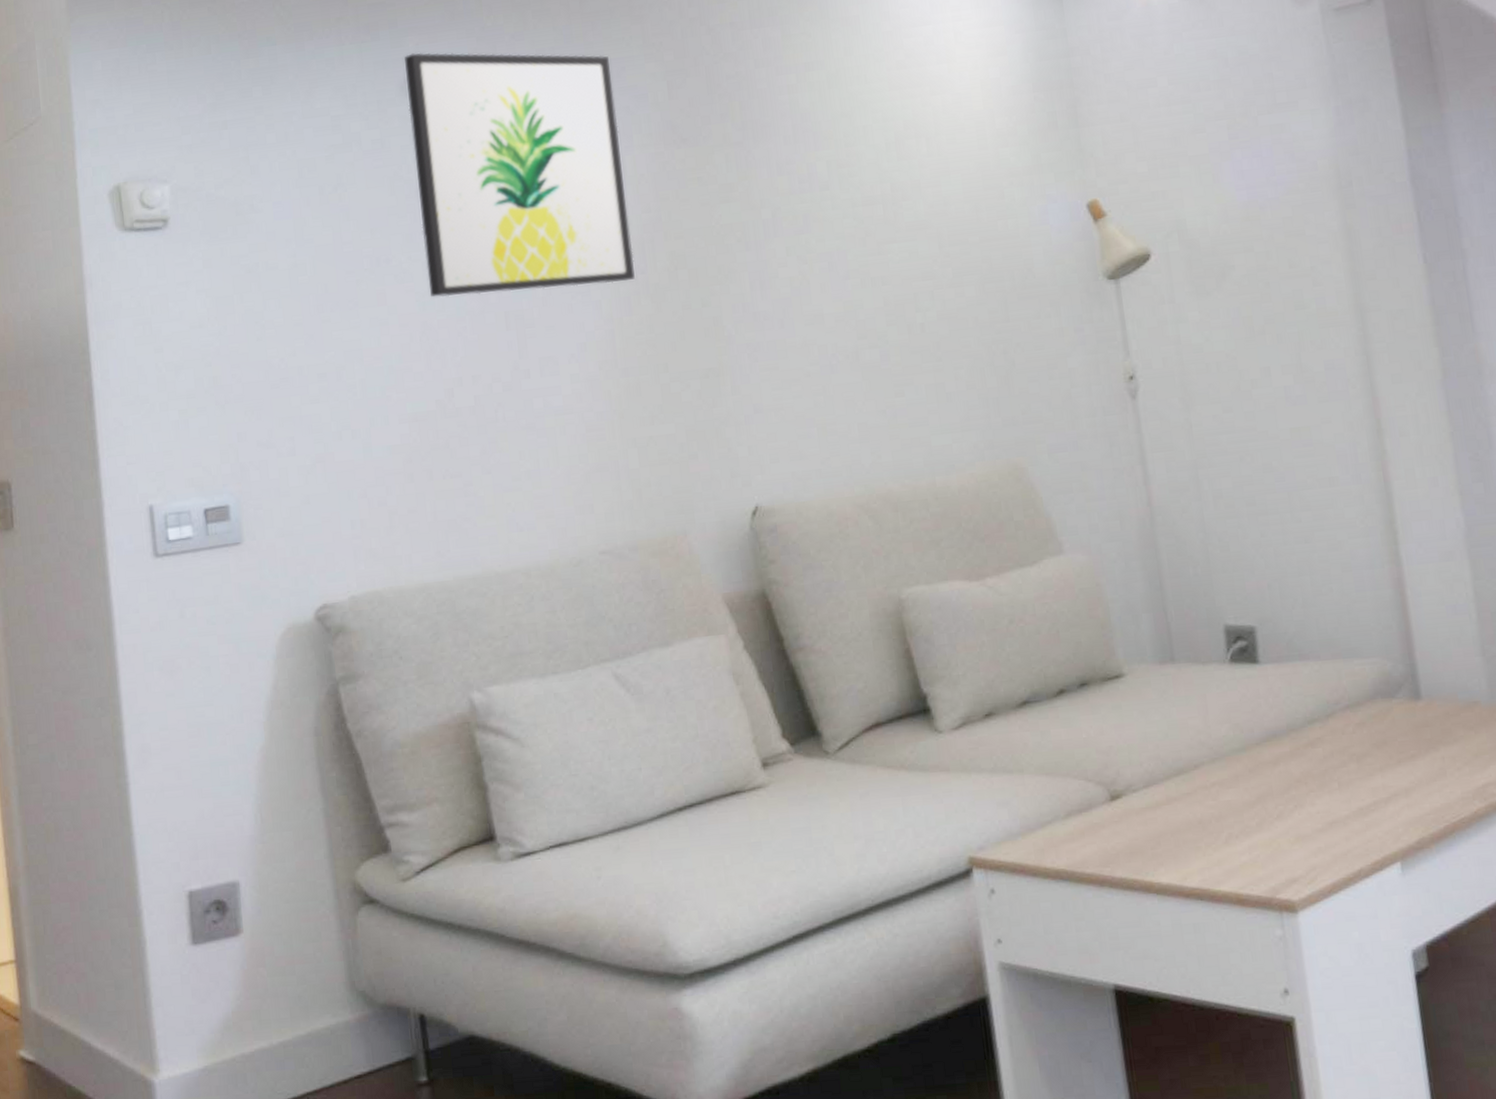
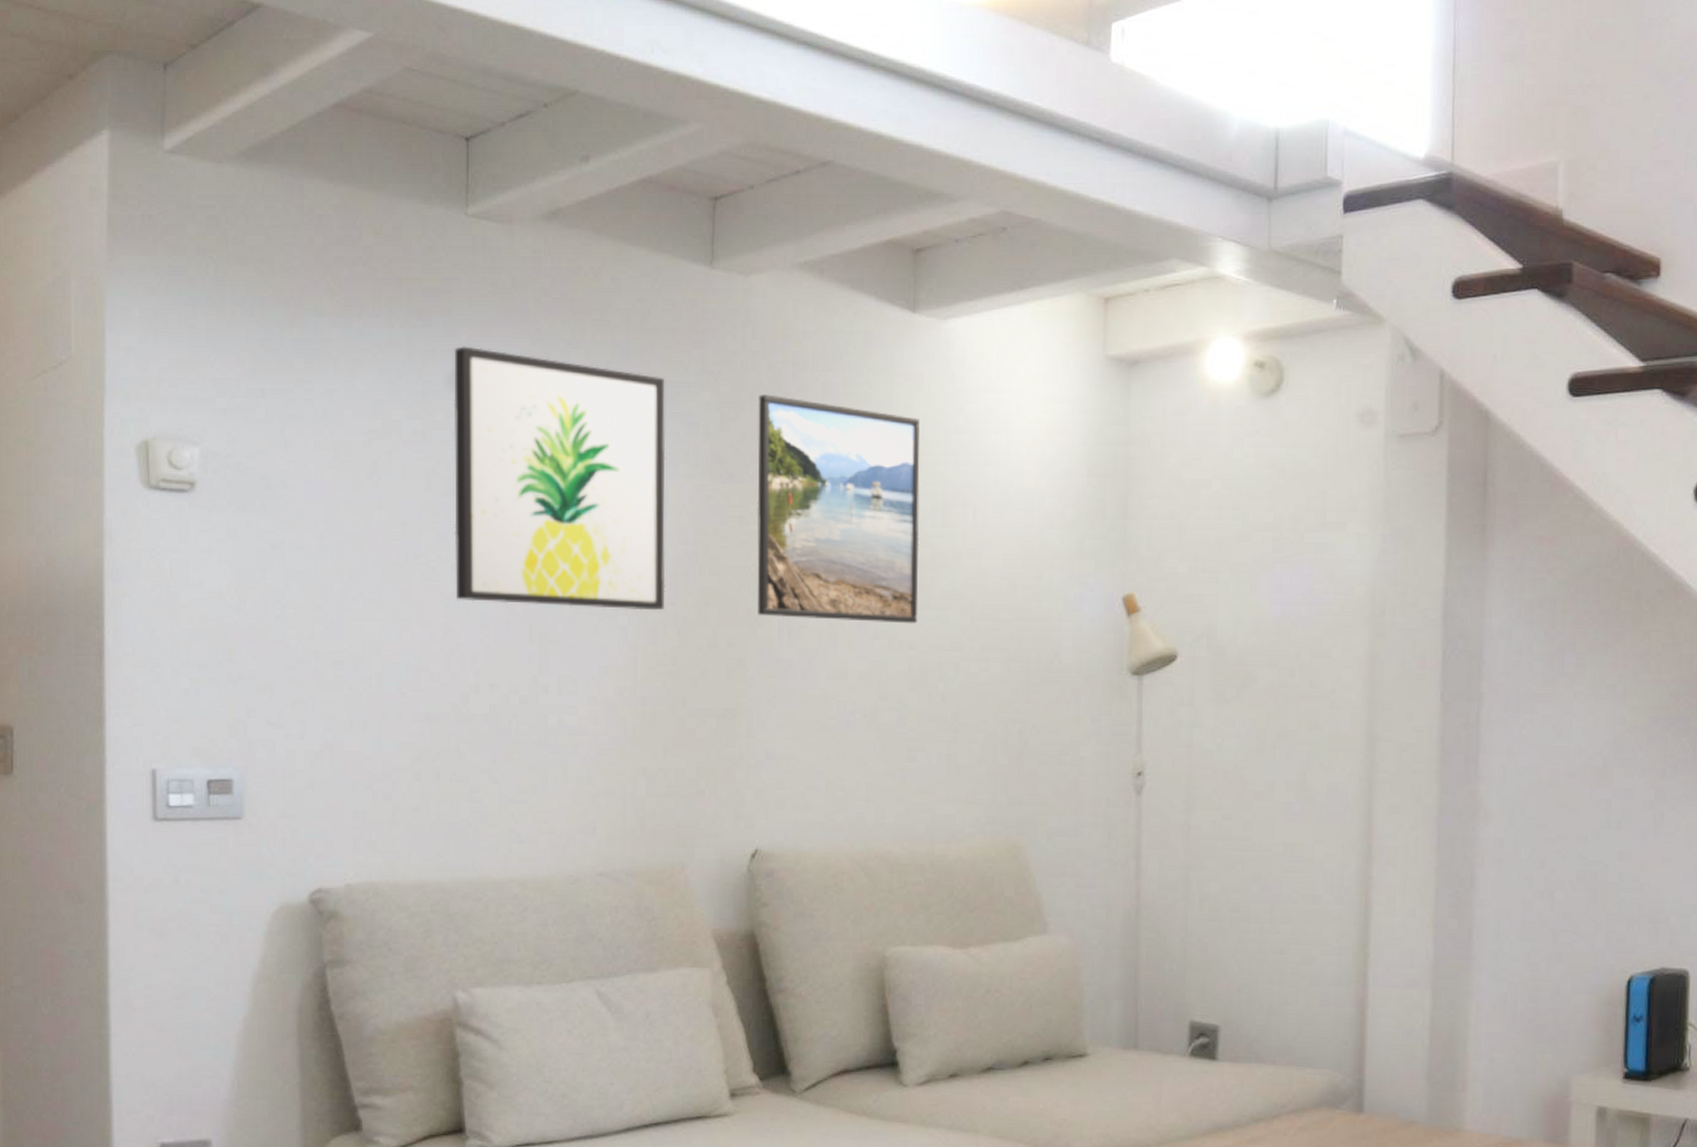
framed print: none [701,56,887,272] -> present [757,394,920,624]

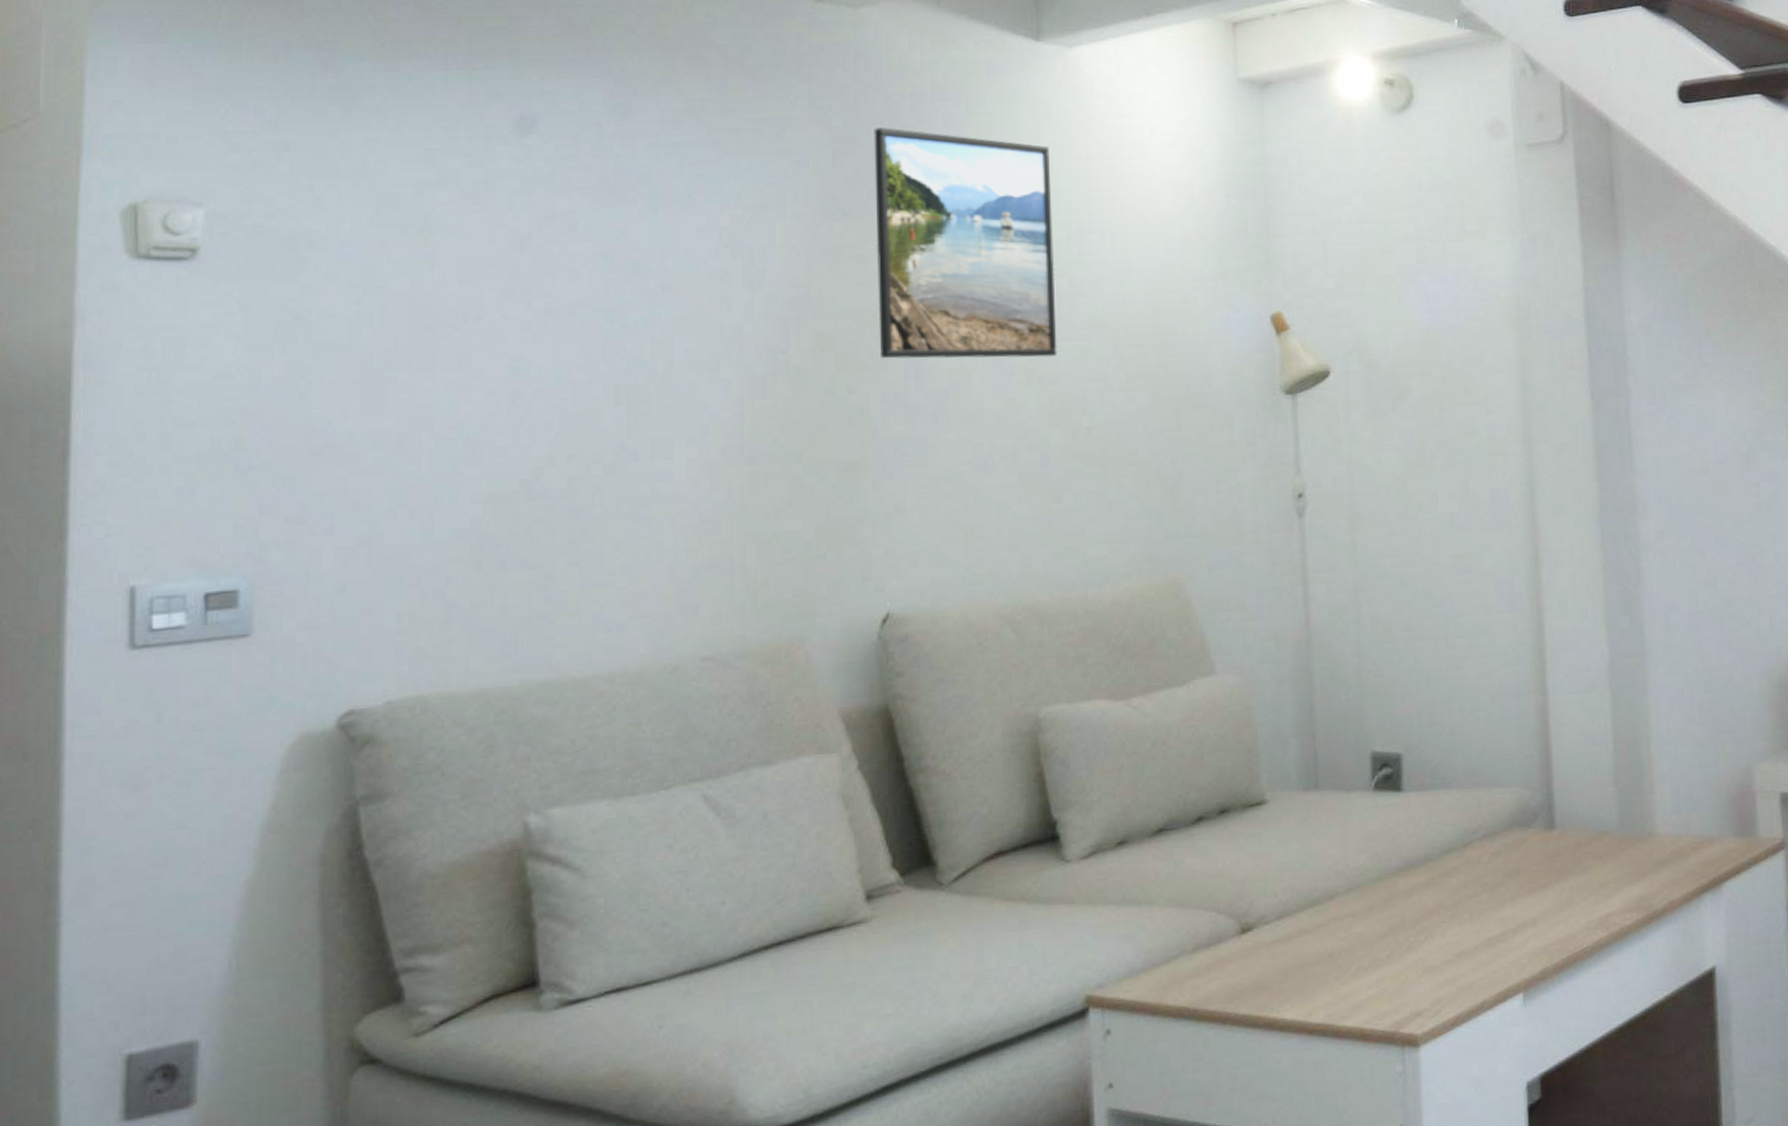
wall art: present [454,346,666,611] -> none [523,88,775,364]

